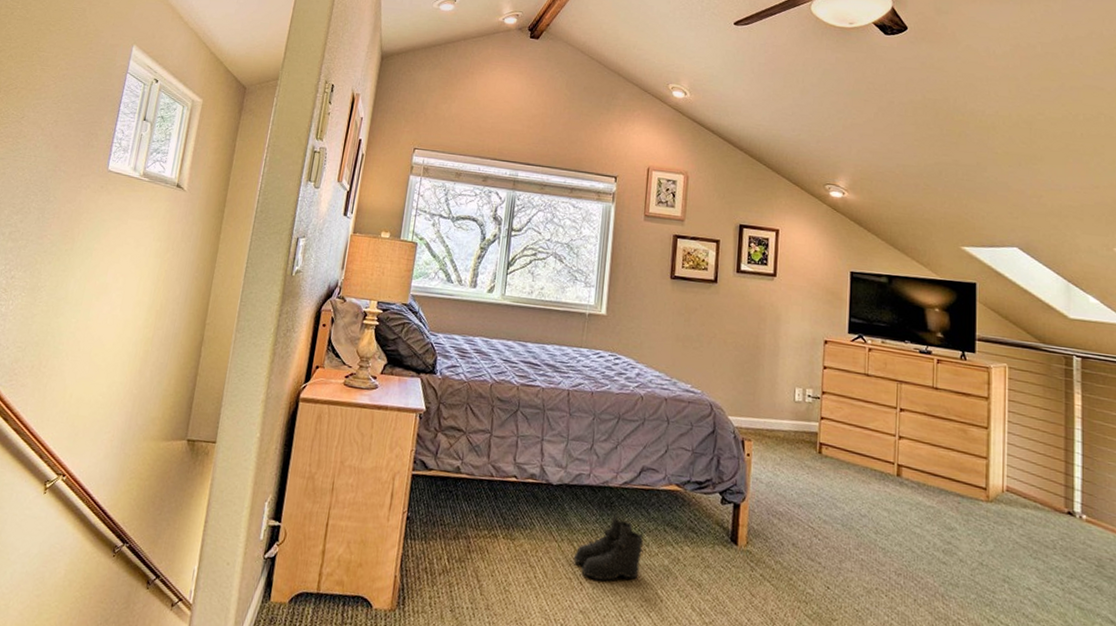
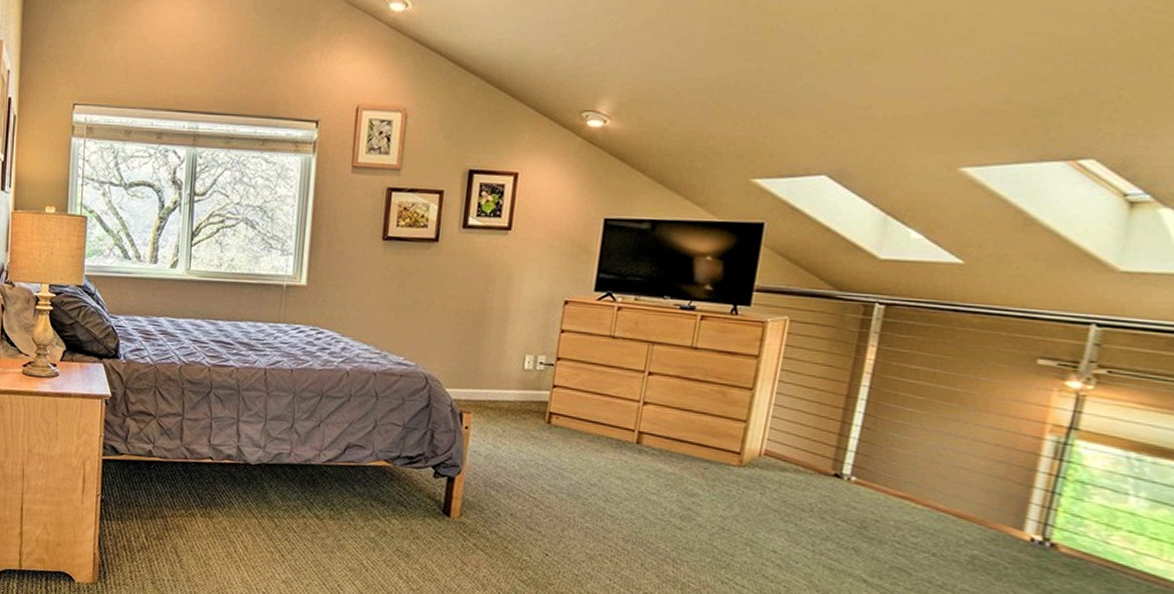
boots: present [573,516,644,582] -> none [274,493,349,554]

